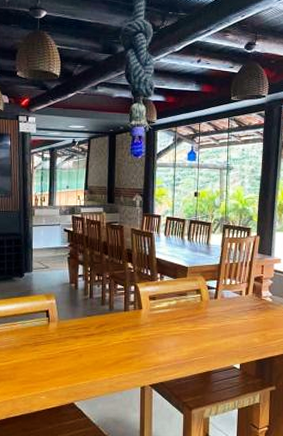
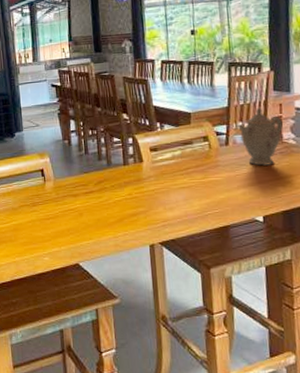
teapot: none [225,266,263,319] -> present [237,107,283,166]

